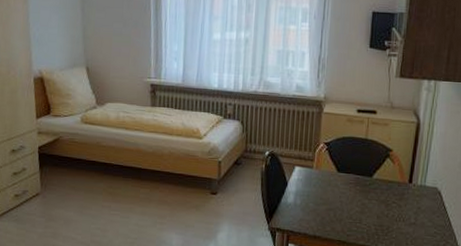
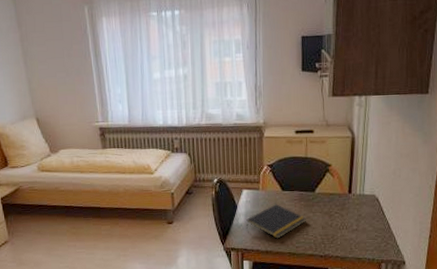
notepad: none [294,185,362,224] -> present [246,204,307,239]

